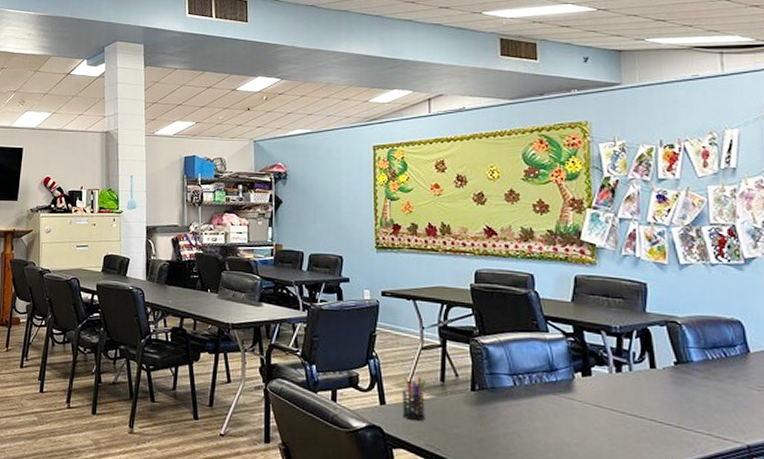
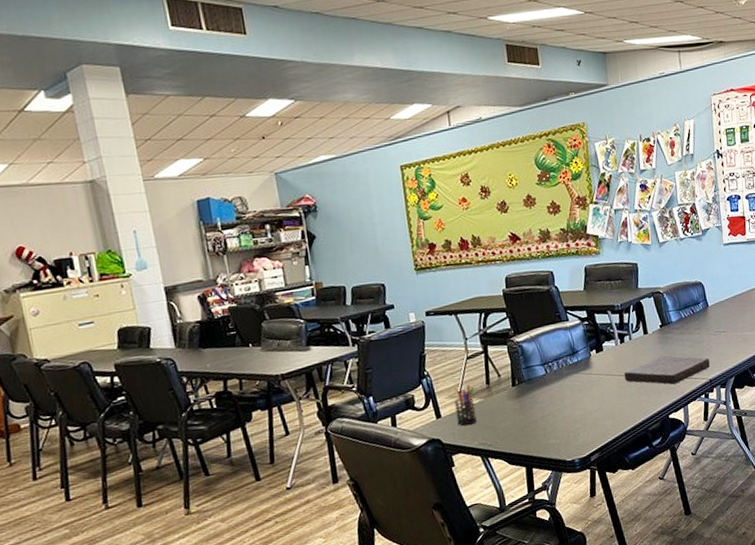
book: none [618,399,750,439] -> present [624,356,711,385]

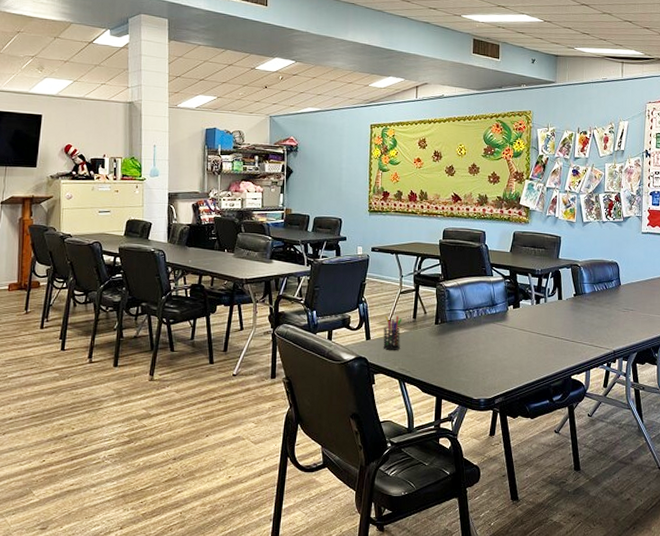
book: present [624,356,711,385] -> none [535,322,616,349]

